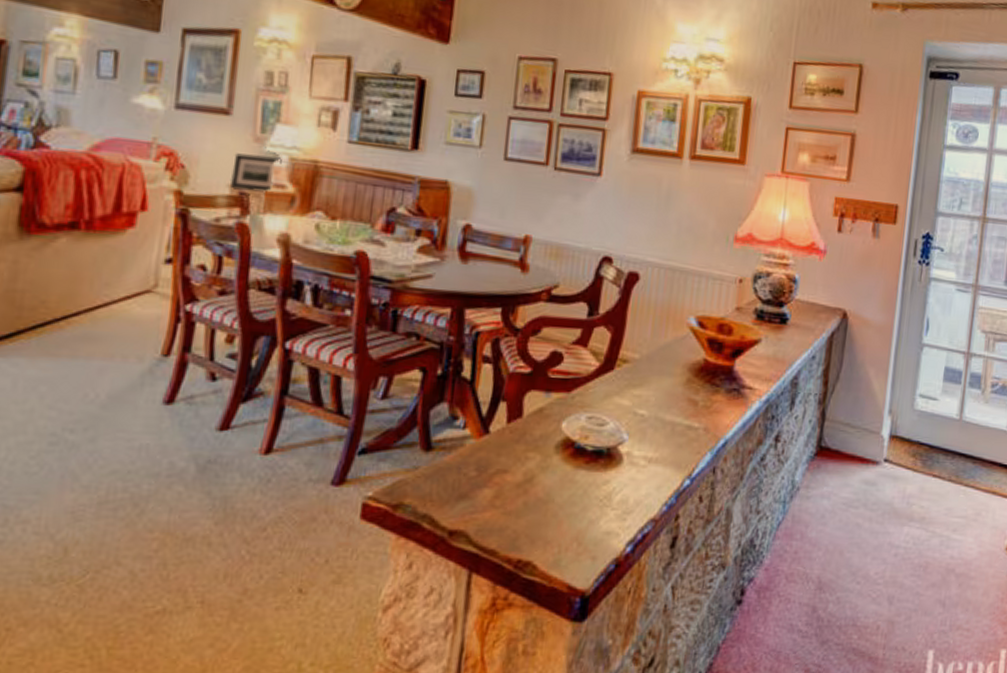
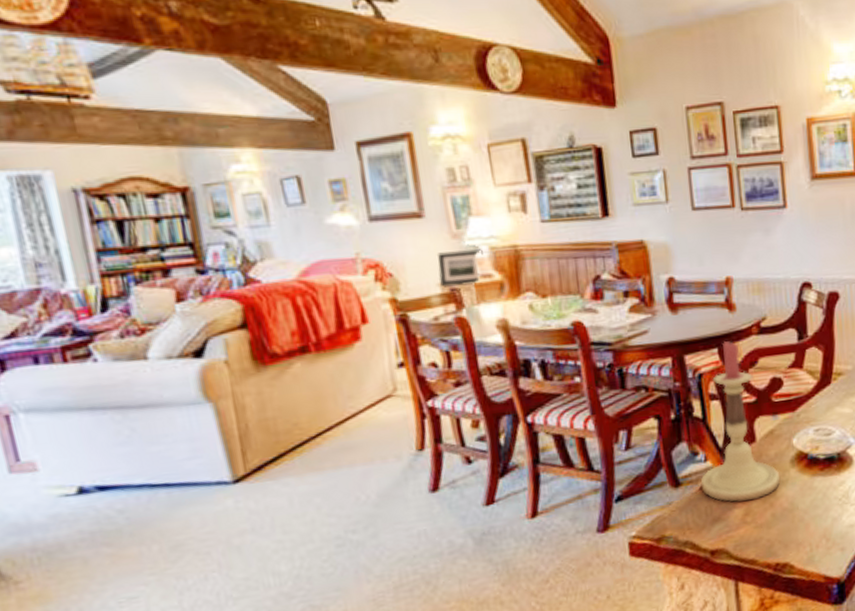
candlestick: none [453,302,540,482] -> present [700,341,780,502]

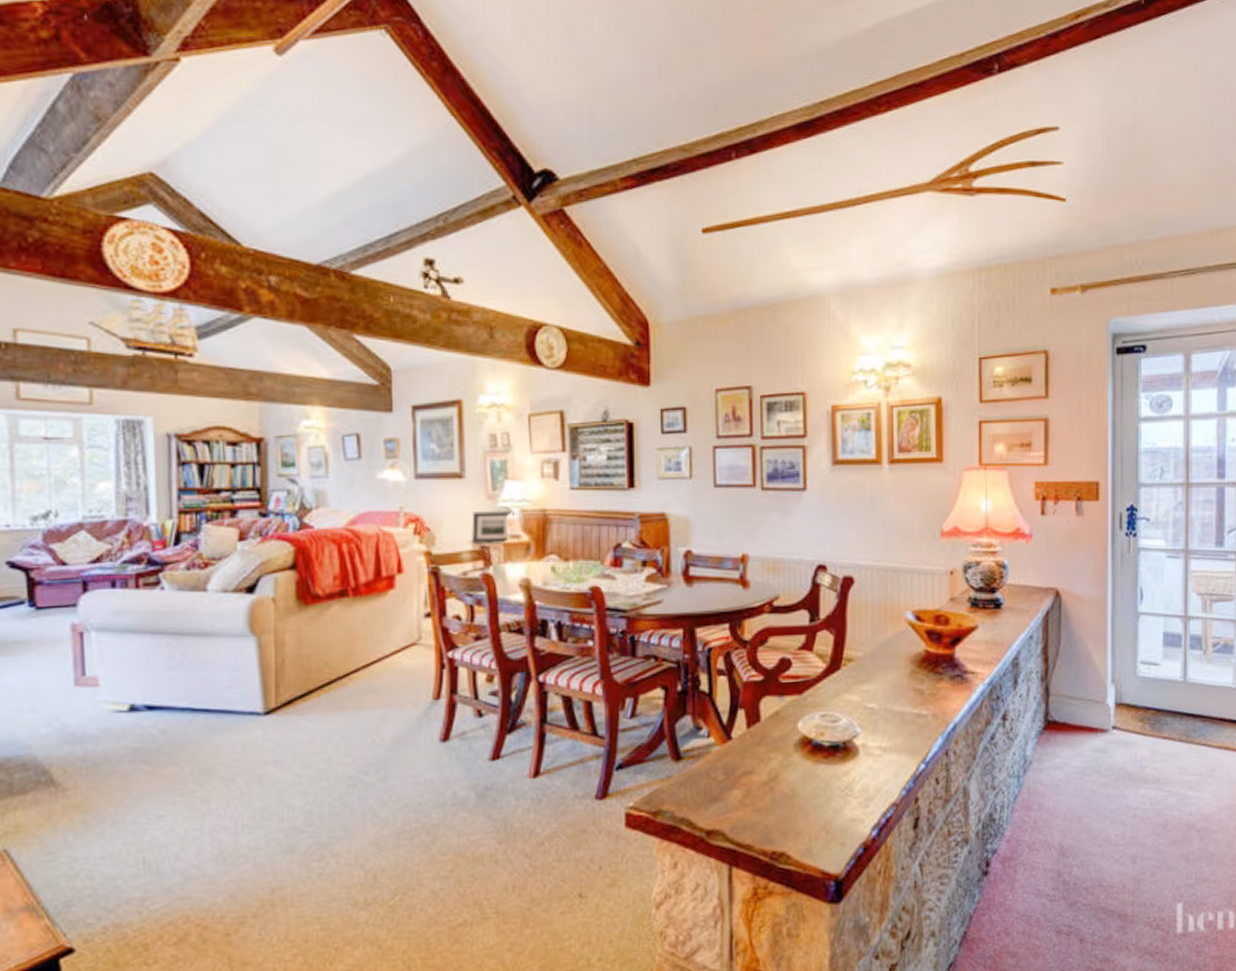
candlestick: present [700,341,780,502] -> none [701,617,782,783]

